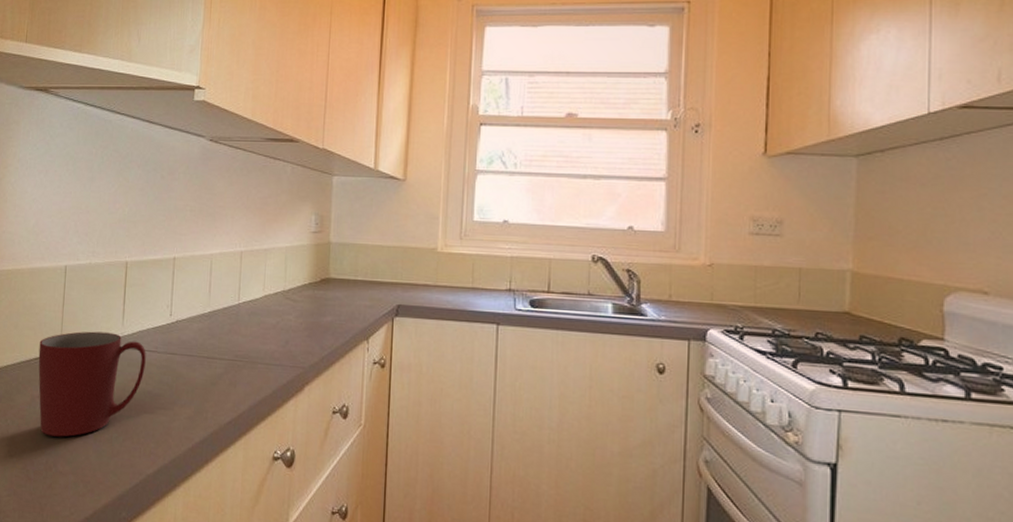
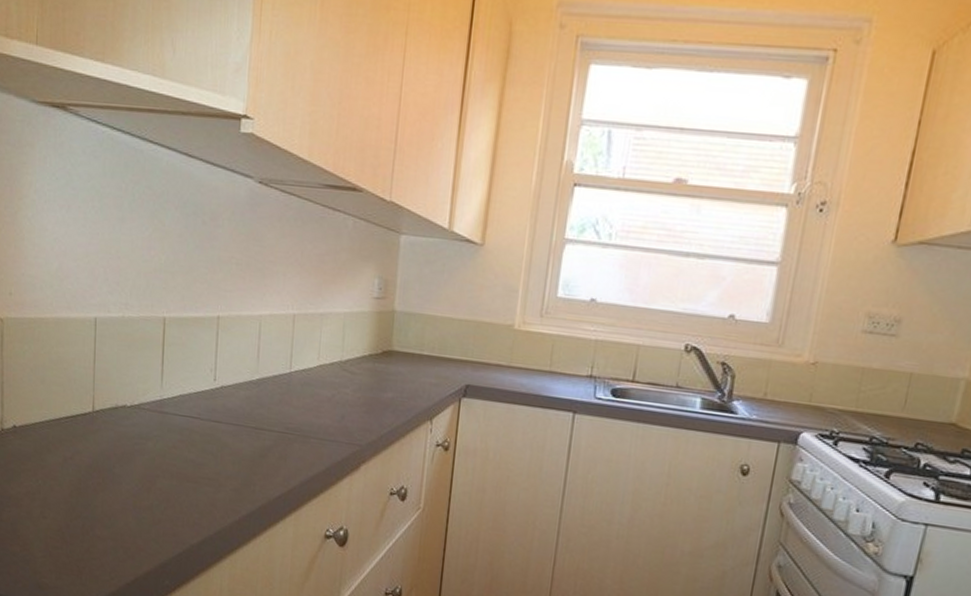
mug: present [38,331,146,437] -> none [69,391,188,502]

